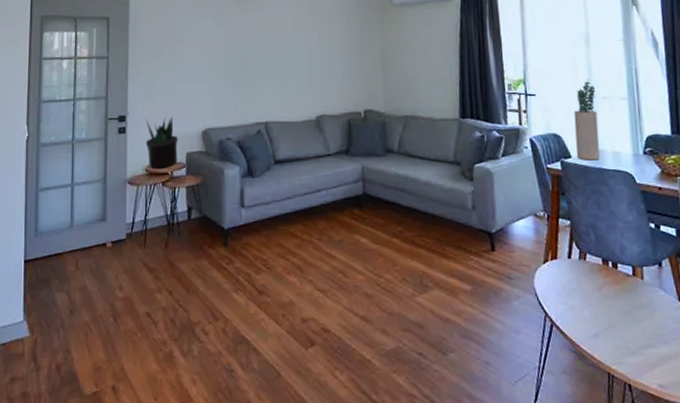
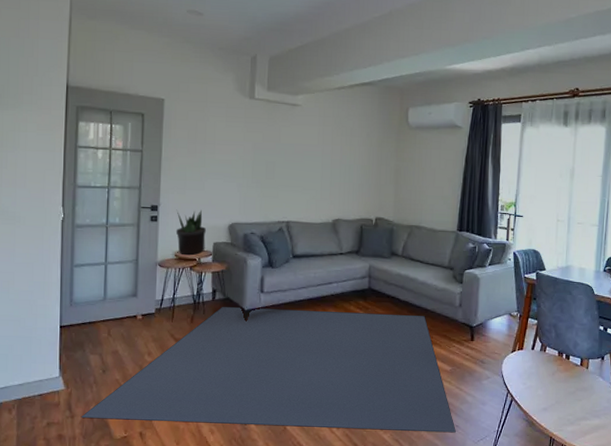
area rug: none [47,223,487,372] -> present [81,306,456,433]
vase: present [573,79,600,161] -> none [549,206,573,274]

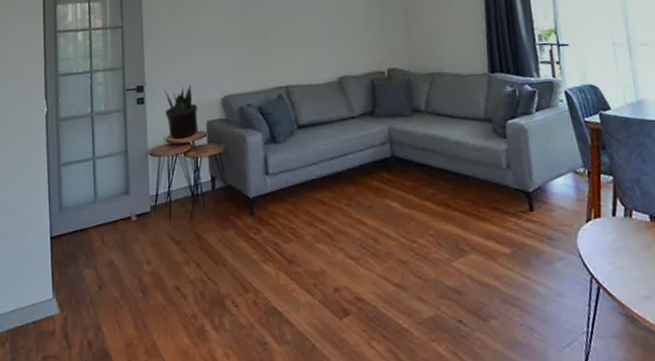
area rug: present [81,306,456,433] -> none [78,185,531,348]

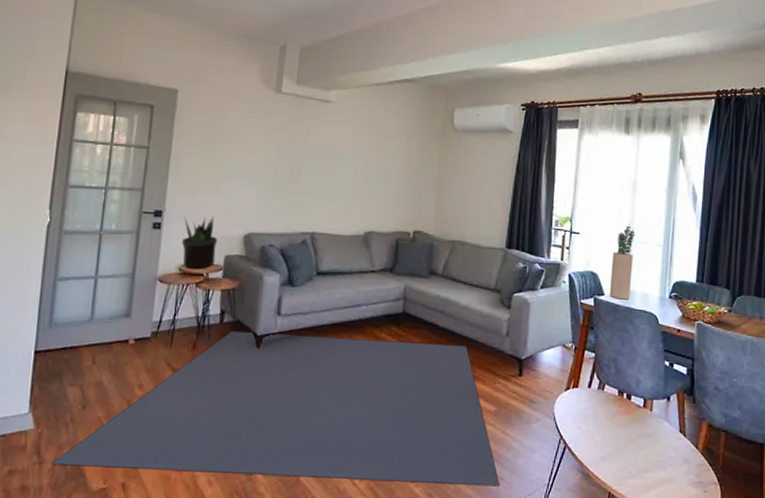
area rug: none [78,185,531,348] -> present [51,330,500,487]
vase: none [610,25,642,112] -> present [609,223,636,300]

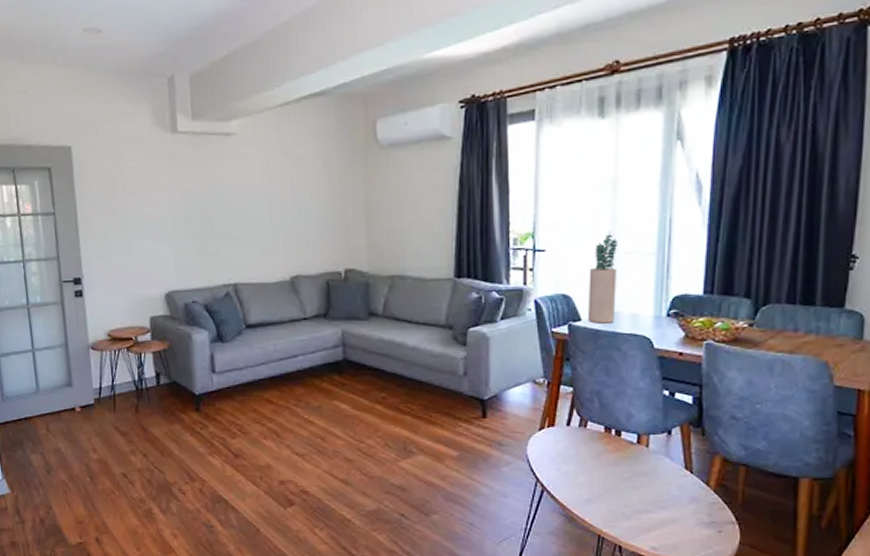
area rug: present [51,330,500,487] -> none [31,389,470,532]
planter: present [181,216,218,269] -> none [102,278,141,334]

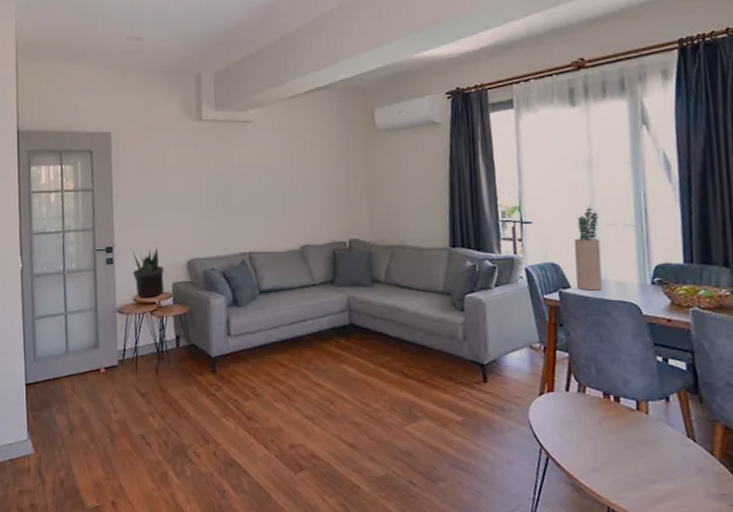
planter: none [102,278,141,334] -> present [131,247,165,298]

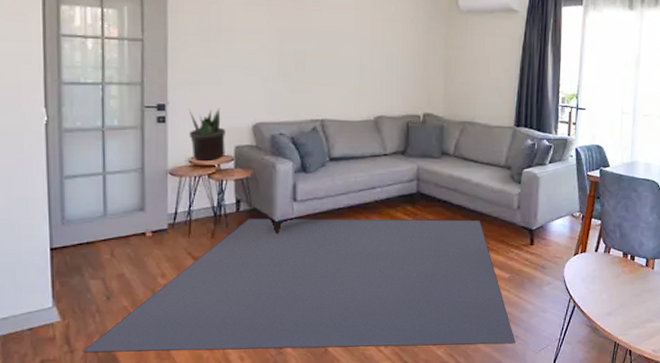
area rug: none [51,353,478,502] -> present [82,218,515,353]
vase: present [574,205,602,291] -> none [614,97,639,170]

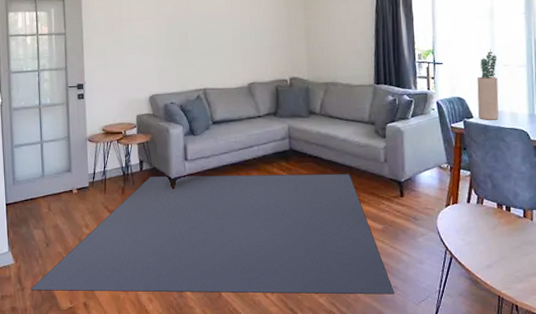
planter: present [188,107,227,160] -> none [100,84,130,128]
vase: none [614,97,639,170] -> present [477,49,499,120]

